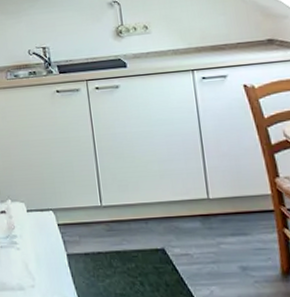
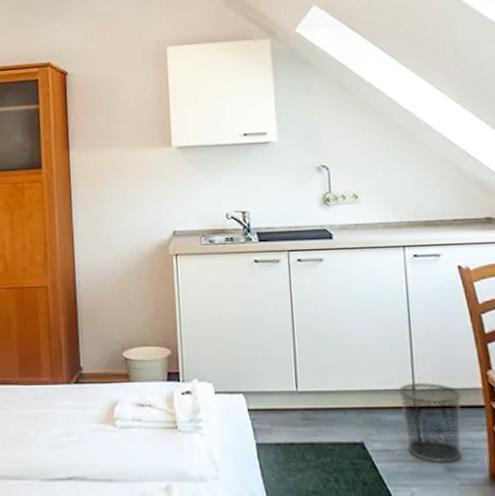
waste bin: none [194,192,255,263] -> present [398,383,462,463]

